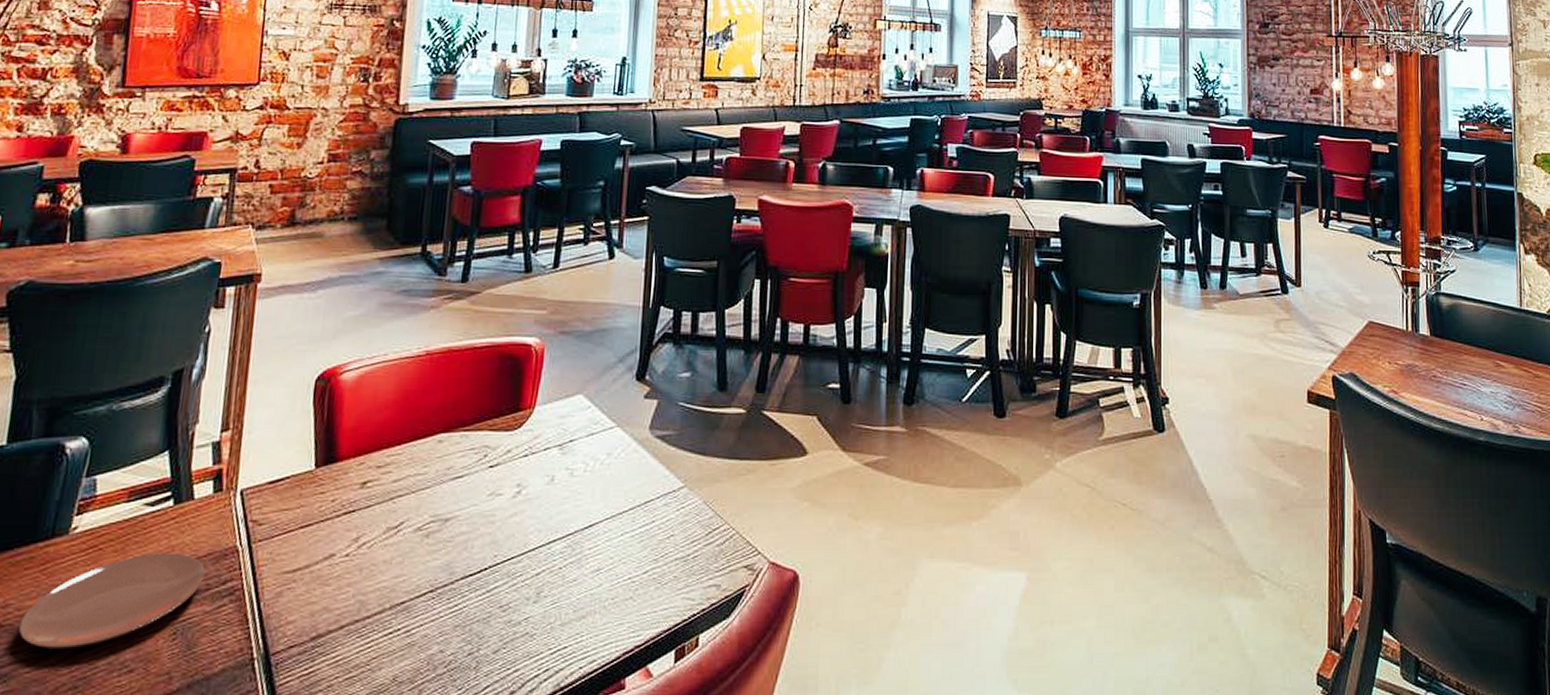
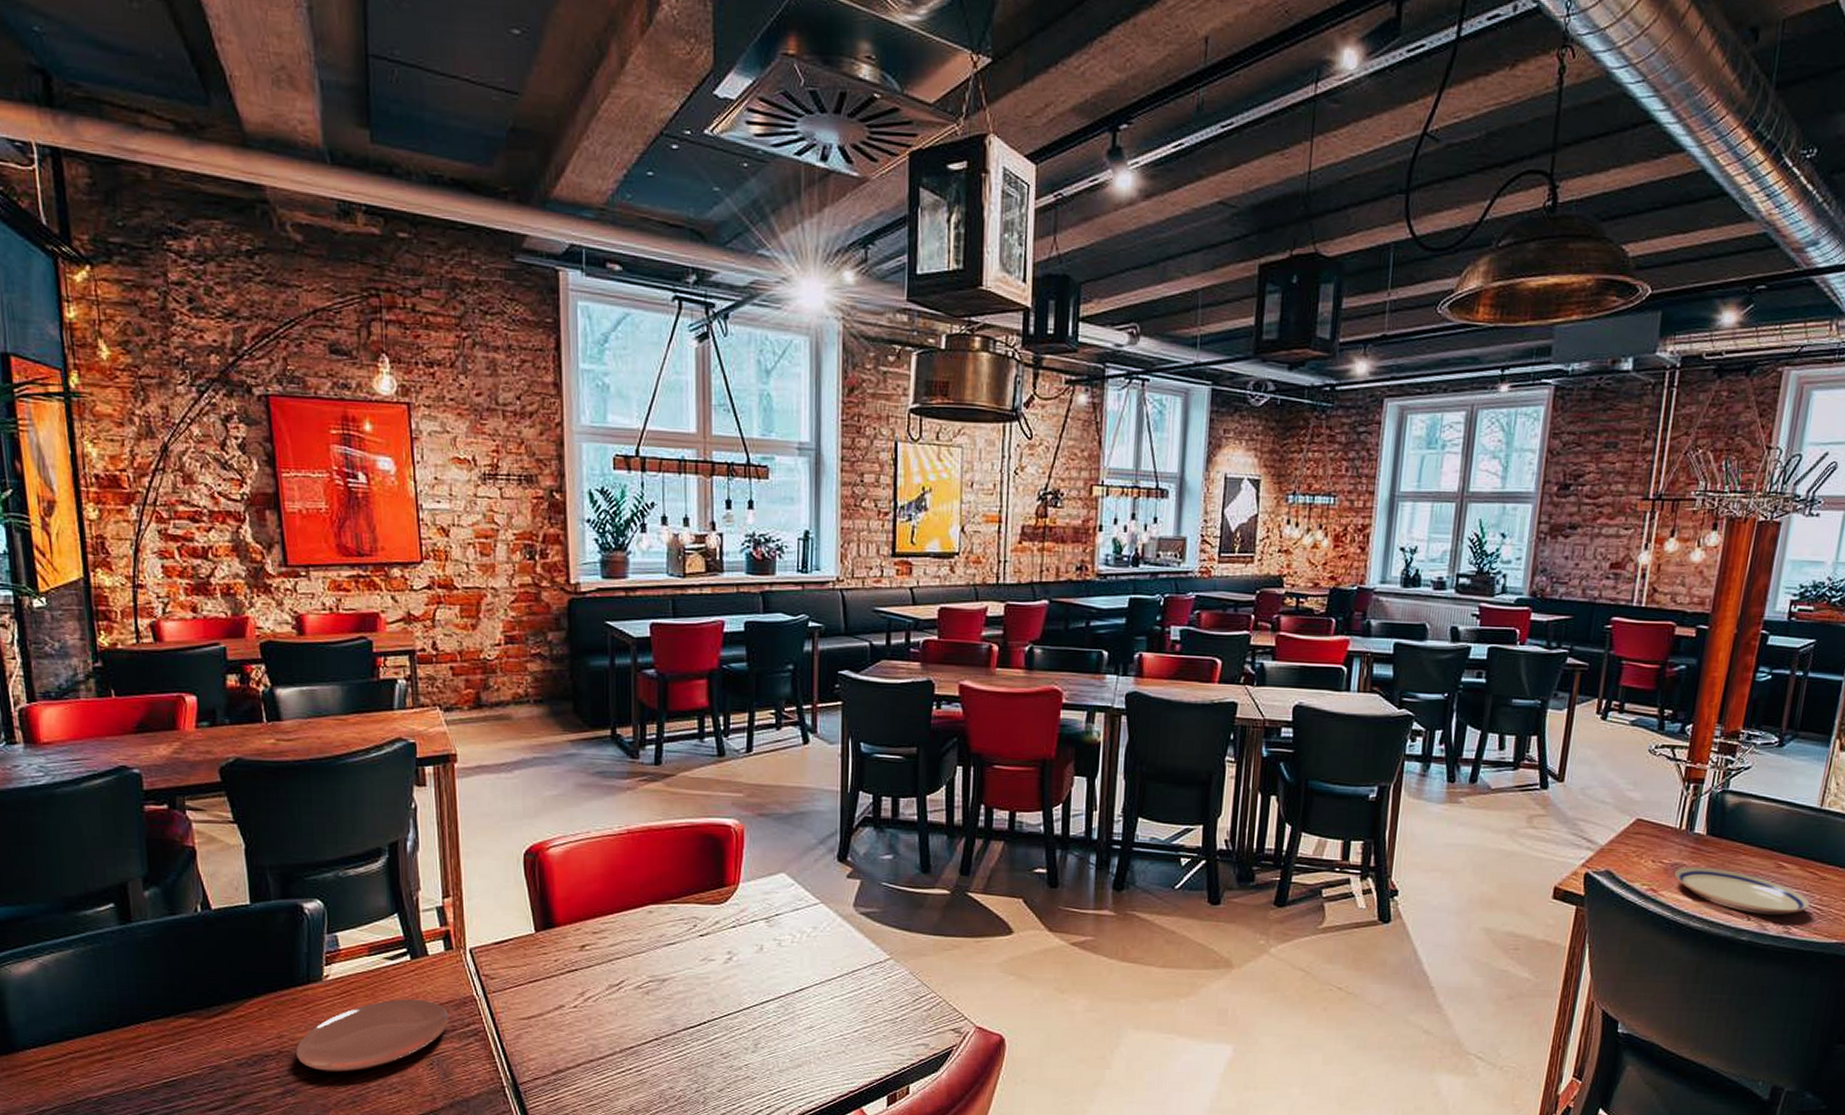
plate: none [1410,367,1531,415] -> present [1675,866,1810,916]

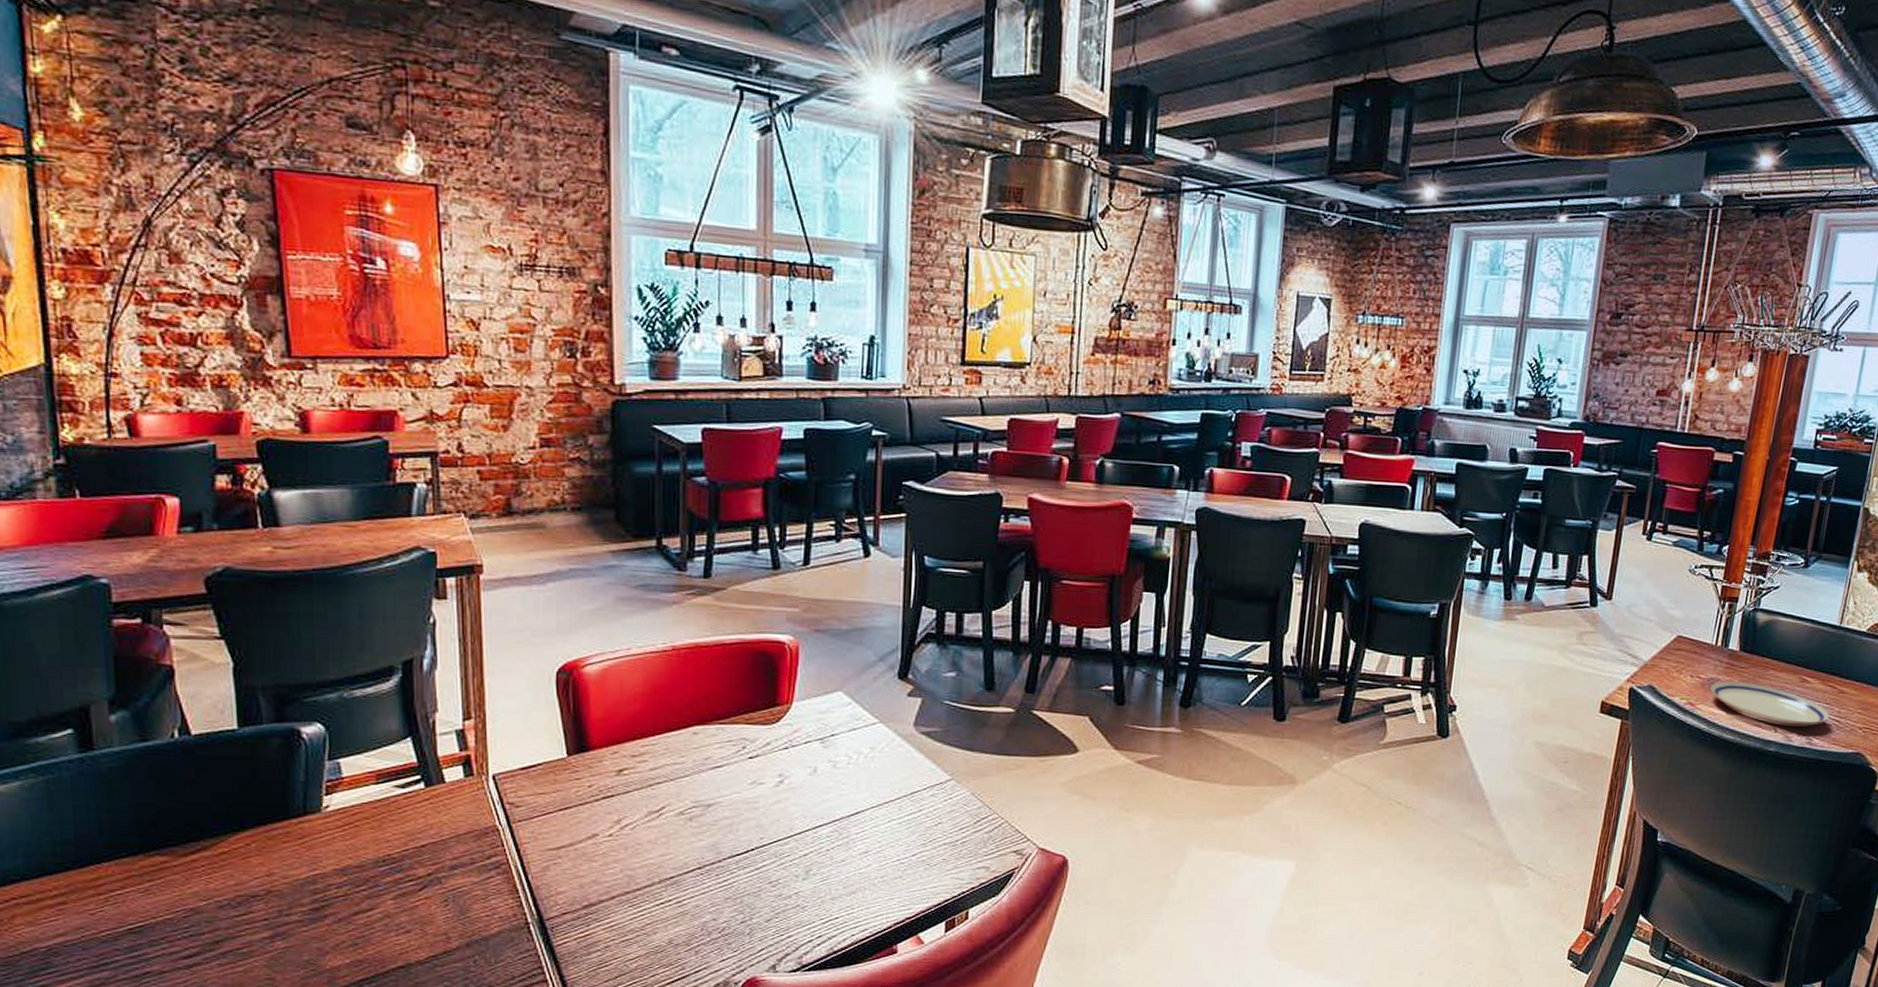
plate: present [295,999,450,1073] -> none [287,830,469,913]

